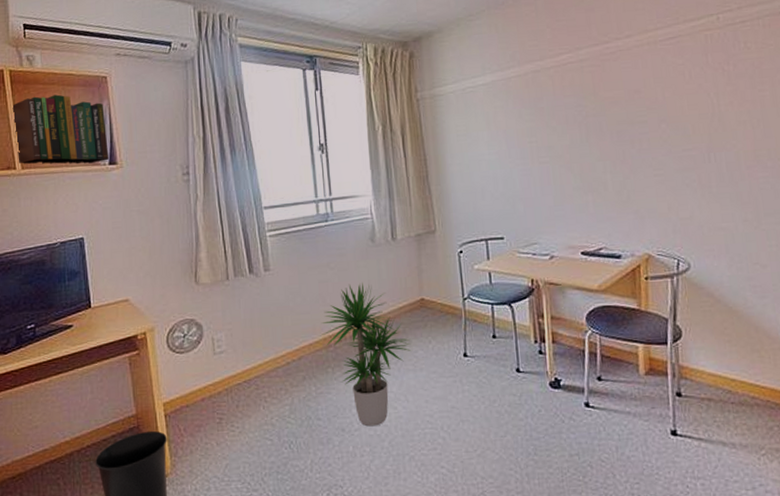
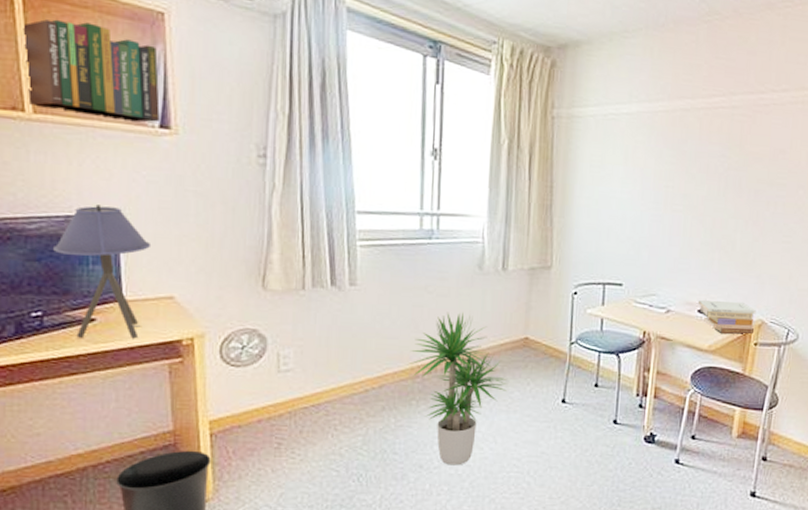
table lamp: none [40,232,110,342] -> present [53,204,152,339]
books: none [579,238,642,272] -> present [698,300,756,335]

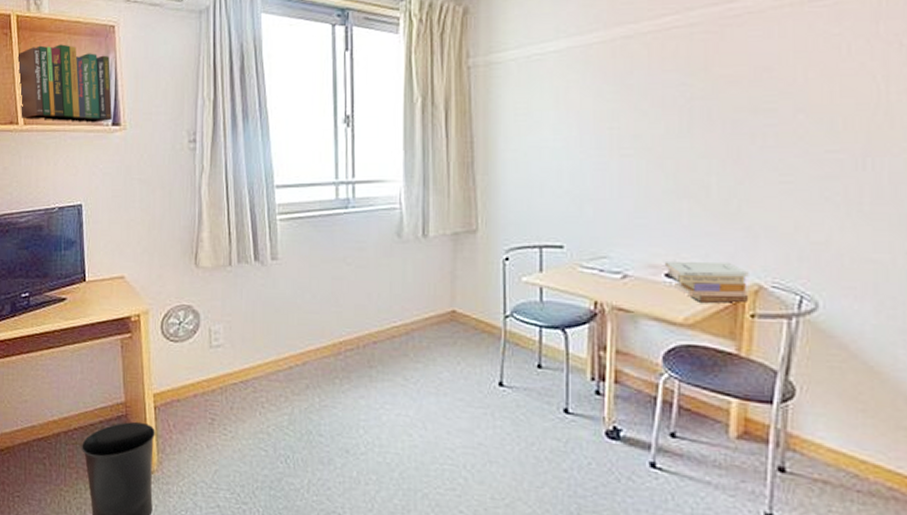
table lamp: present [53,204,152,339] -> none [37,197,107,316]
potted plant: present [410,311,507,466] -> none [332,284,434,453]

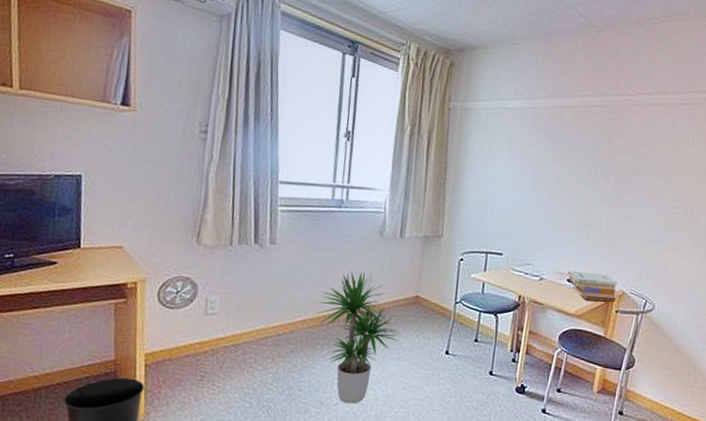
books: present [17,44,113,123] -> none [16,13,124,100]
potted plant: none [332,284,434,453] -> present [317,270,399,404]

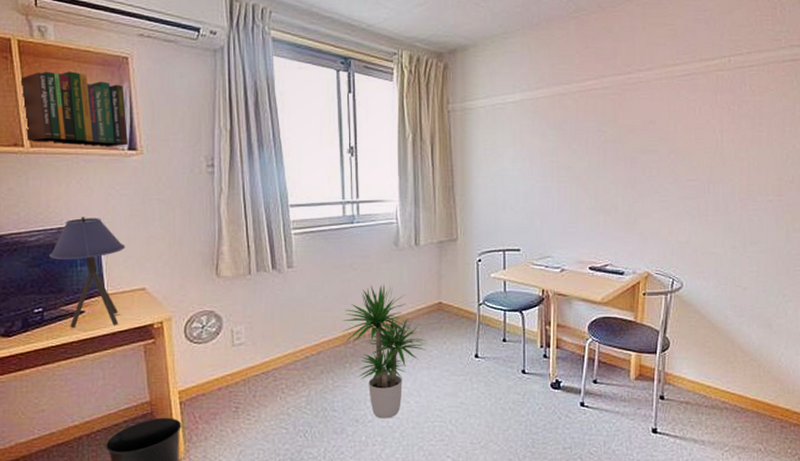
books: none [16,13,124,100] -> present [20,71,129,147]
table lamp: none [27,166,108,281] -> present [50,217,126,328]
books: present [567,271,618,303] -> none [588,257,642,286]

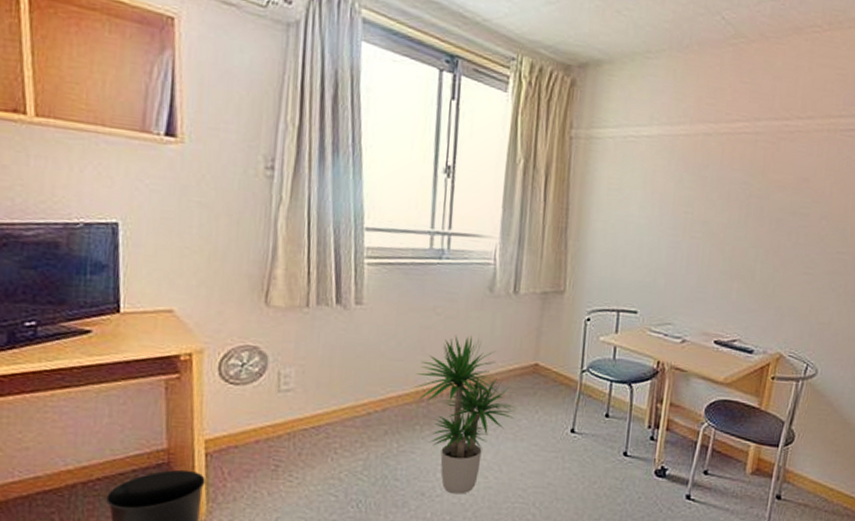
books: present [20,71,129,147] -> none [27,20,167,130]
table lamp: present [50,217,126,328] -> none [50,212,152,353]

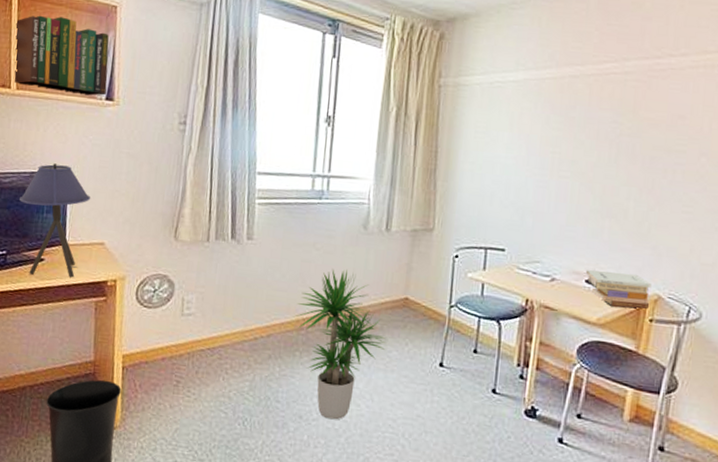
books: none [27,20,167,130] -> present [14,15,109,96]
table lamp: none [50,212,152,353] -> present [19,163,91,278]
books: none [714,331,775,368] -> present [585,270,652,310]

